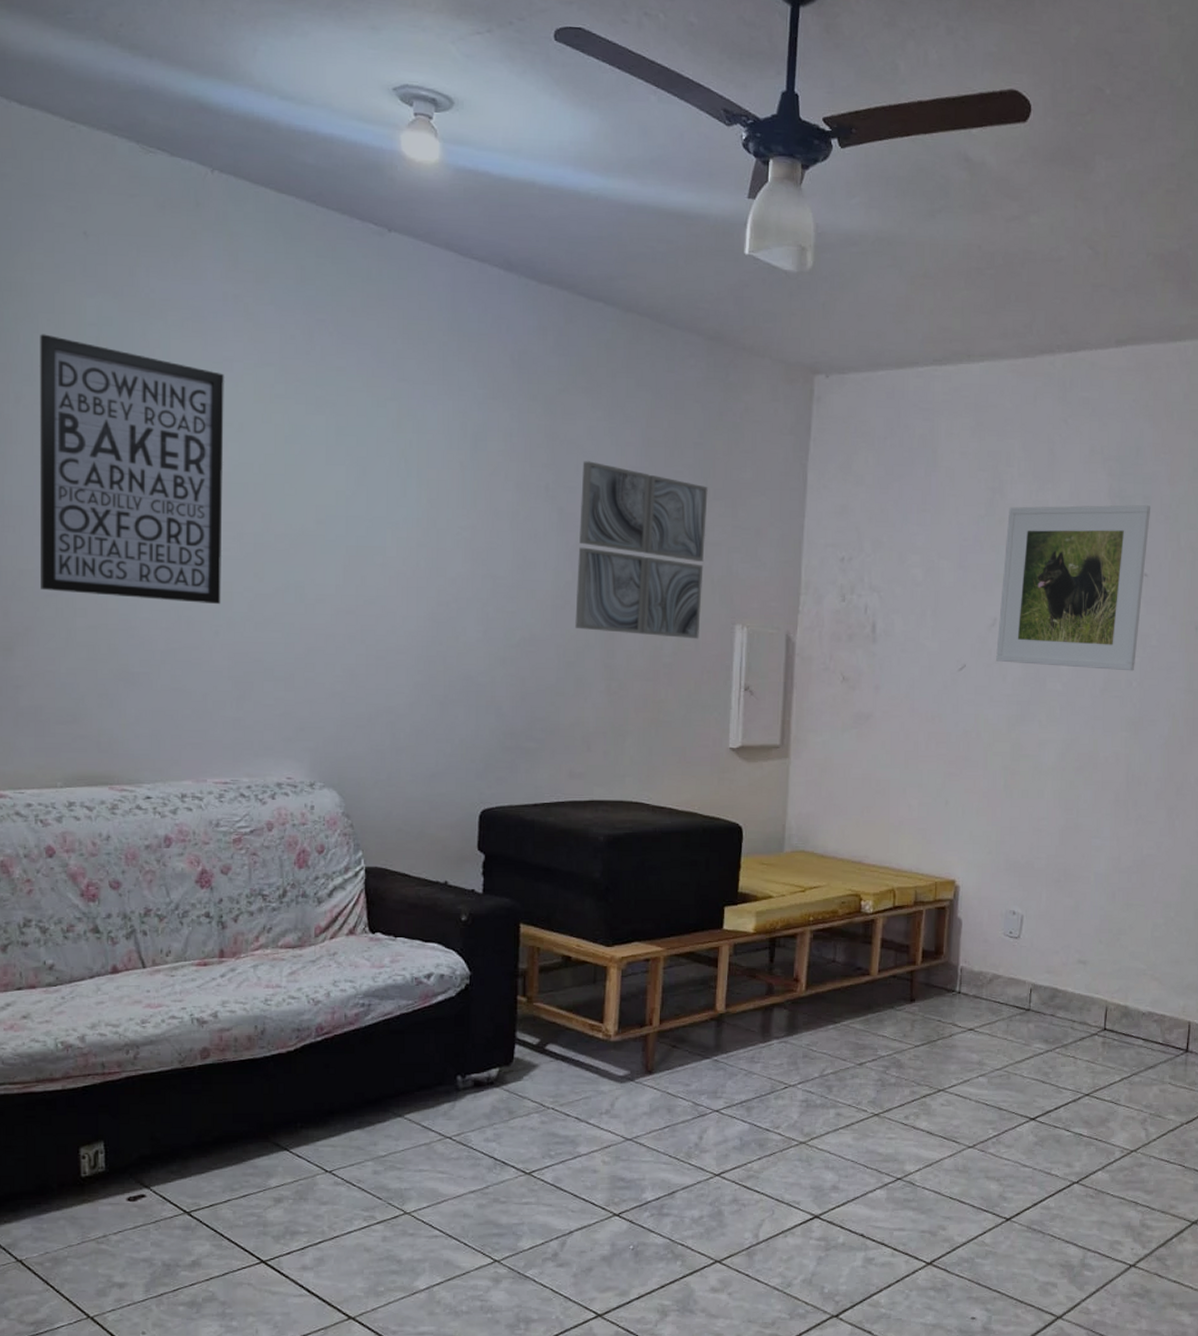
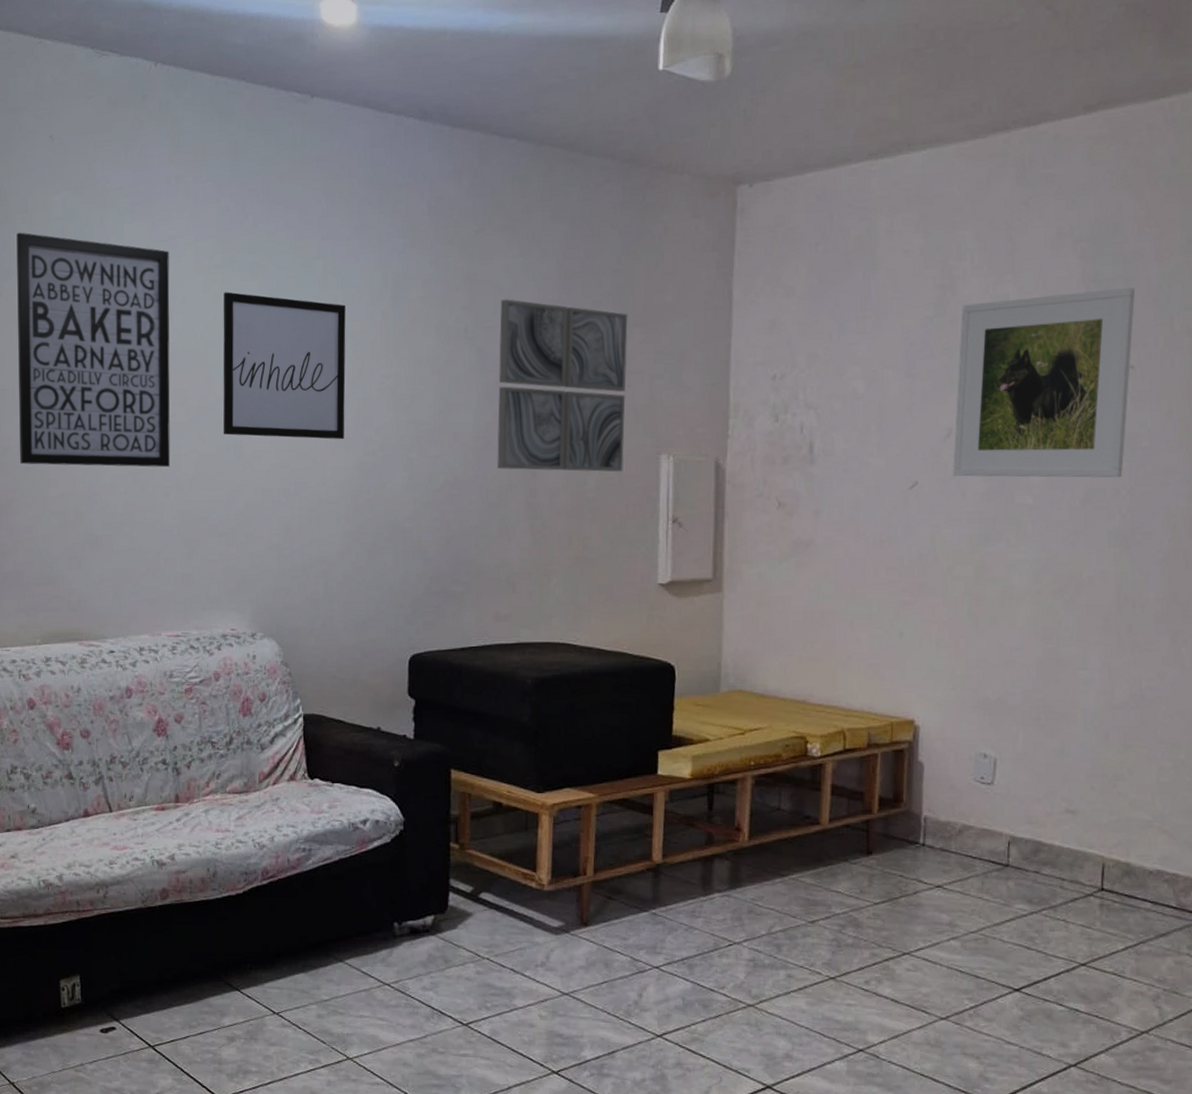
wall art: none [282,424,421,589] -> present [223,292,346,440]

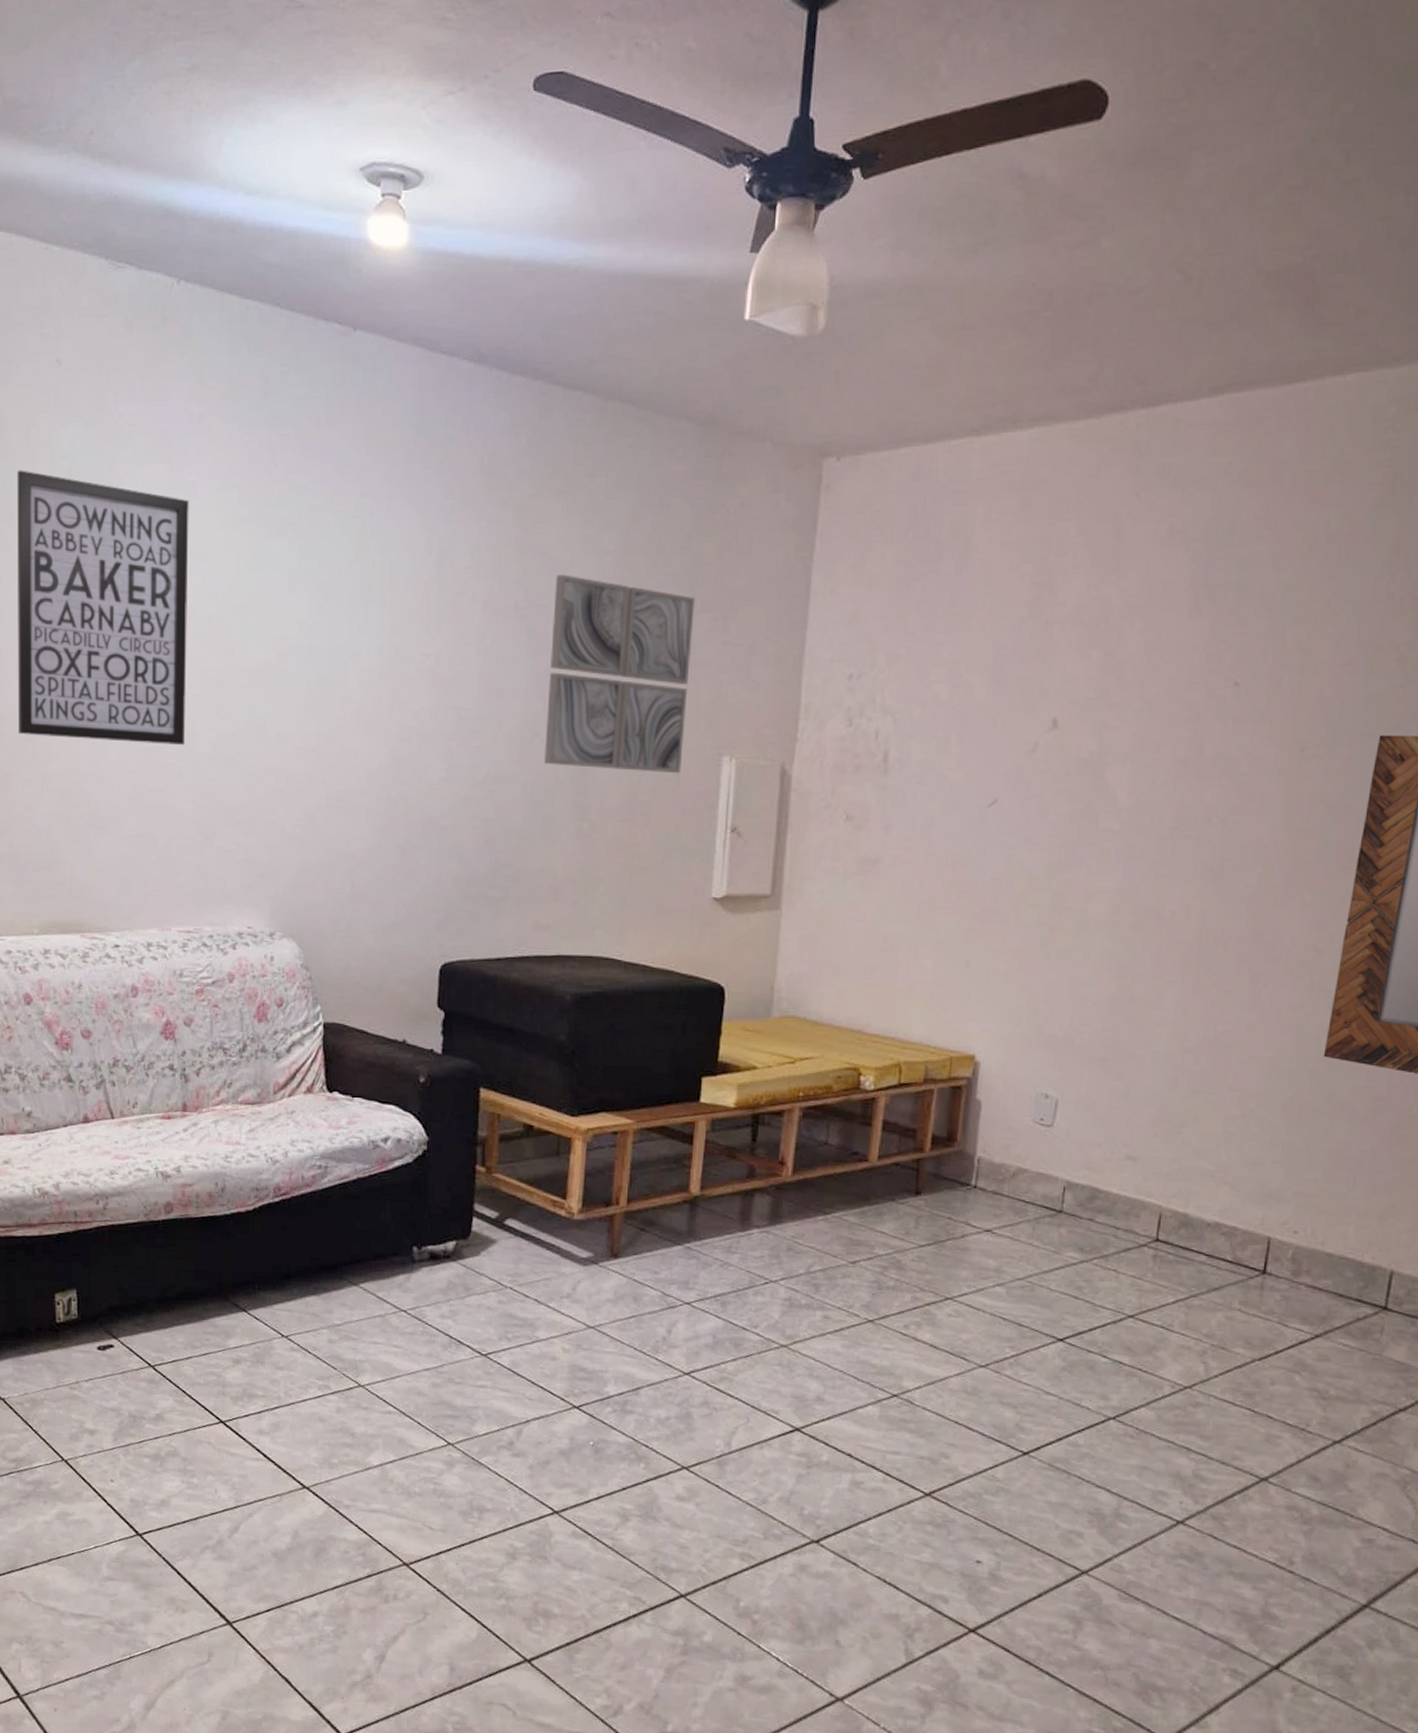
wall art: present [223,292,346,440] -> none [244,550,384,724]
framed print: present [953,288,1135,478] -> none [1036,596,1247,805]

